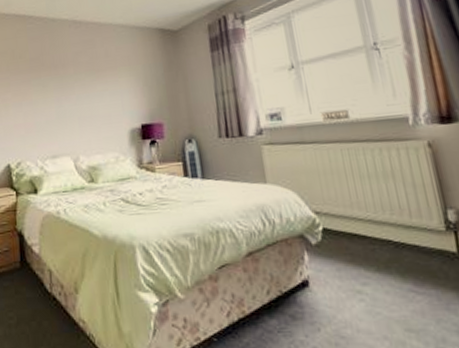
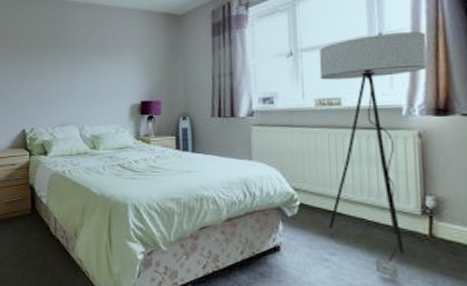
floor lamp: none [319,40,437,306] -> present [318,31,427,278]

